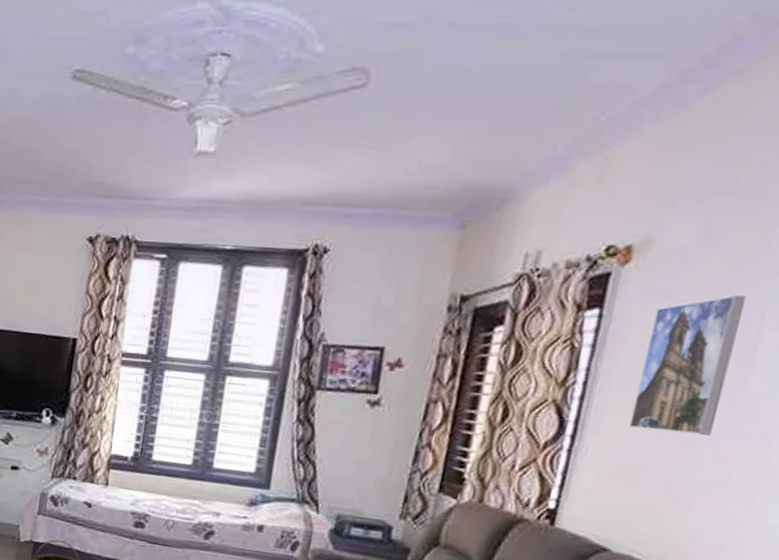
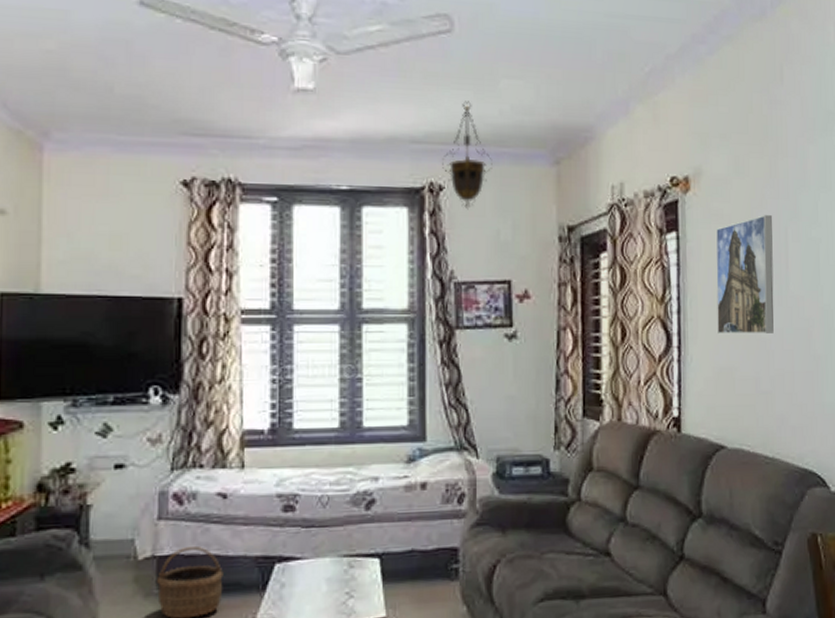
hanging lantern: none [331,160,387,274] -> present [442,101,492,210]

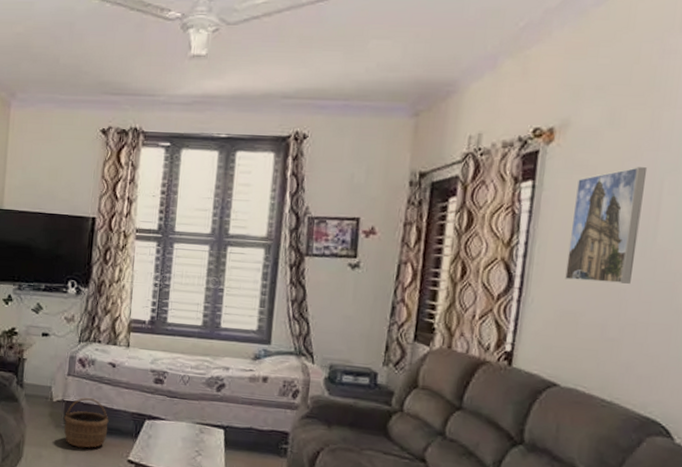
hanging lantern: present [442,101,492,210] -> none [308,60,354,156]

